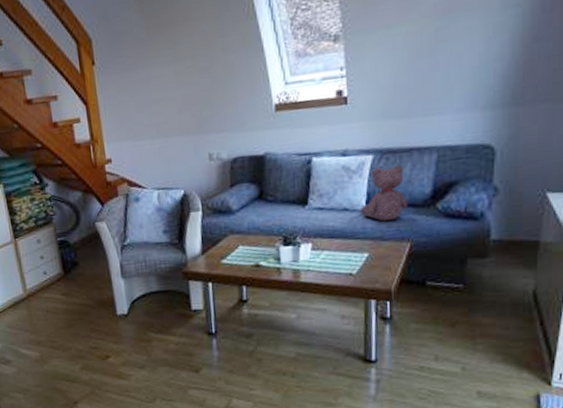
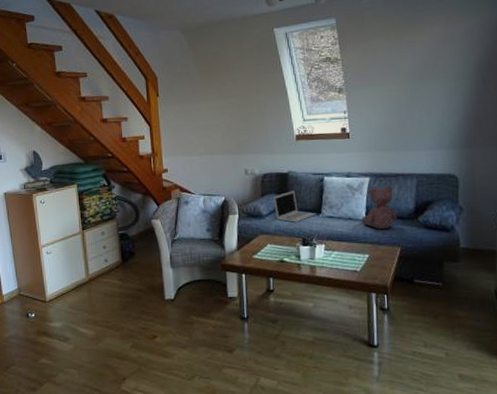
laptop: none [246,177,302,218] -> present [273,191,317,222]

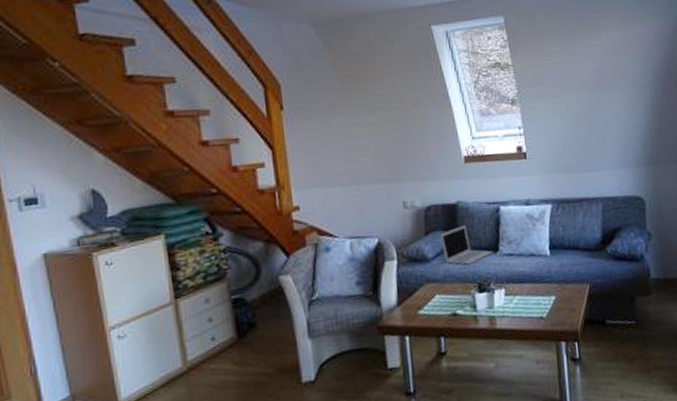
teddy bear: present [362,186,398,230] -> none [545,213,584,266]

